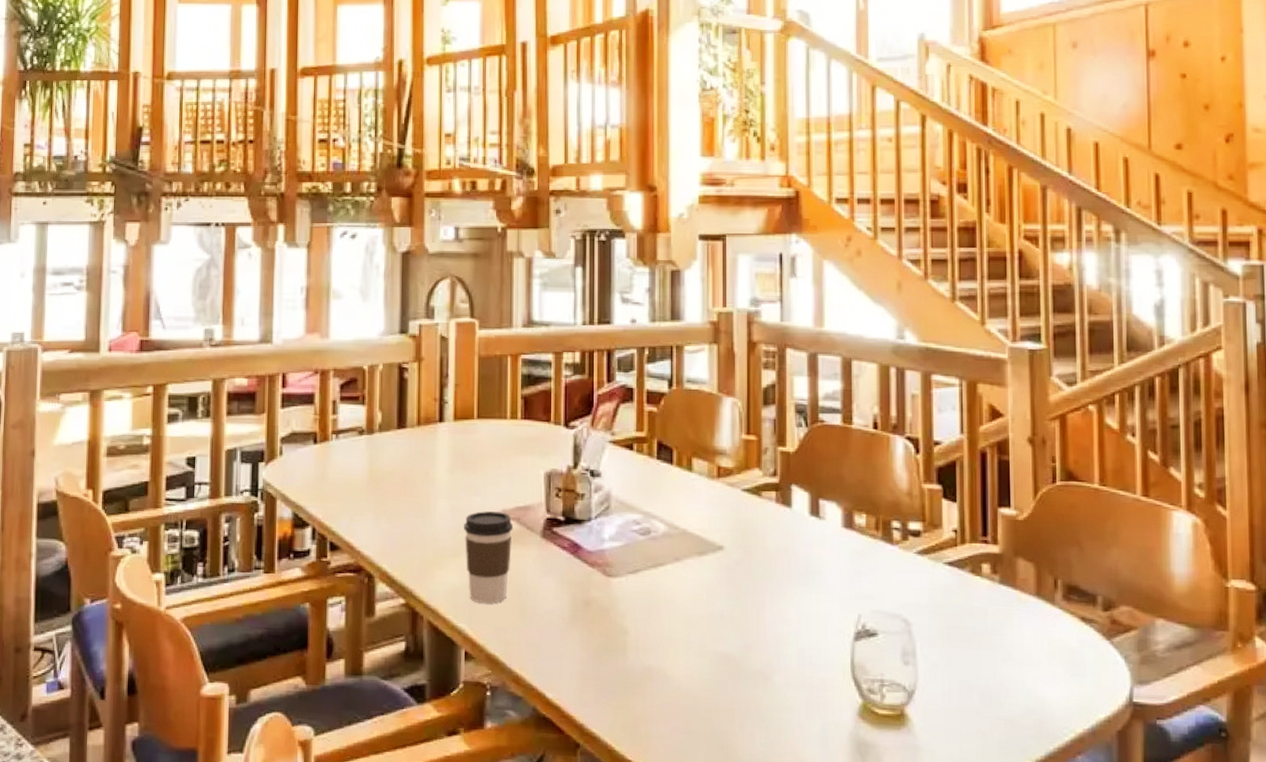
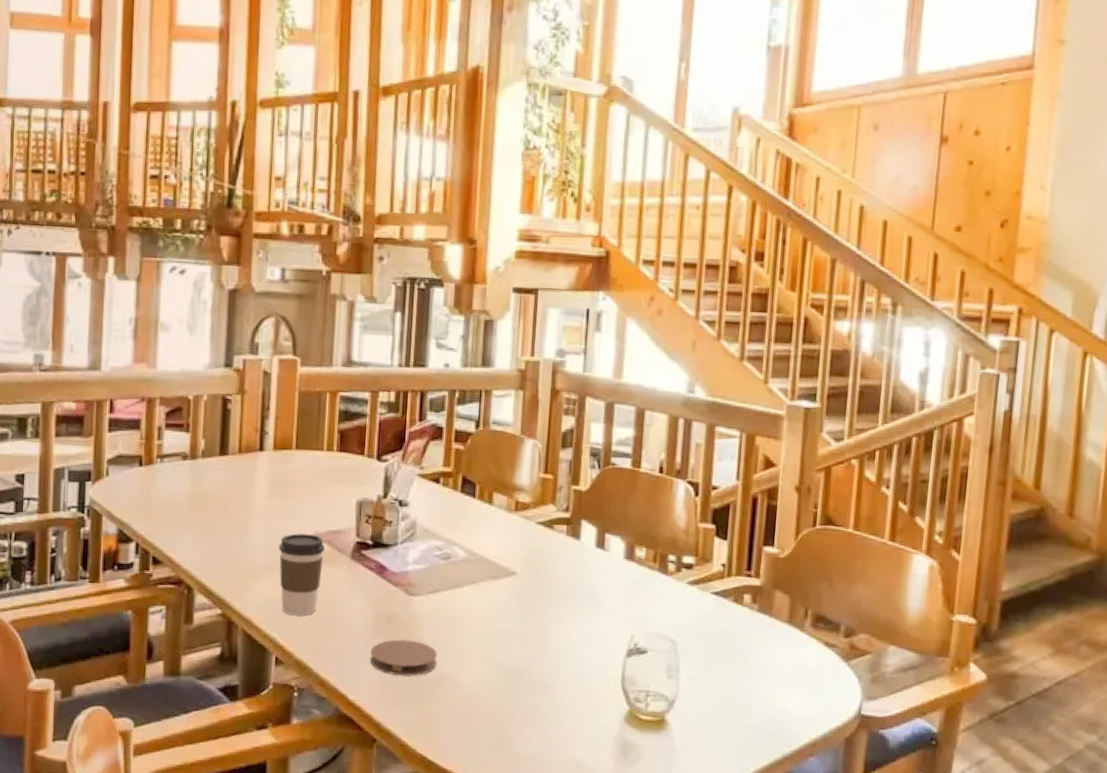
coaster: none [568,626,643,669] -> present [370,639,438,676]

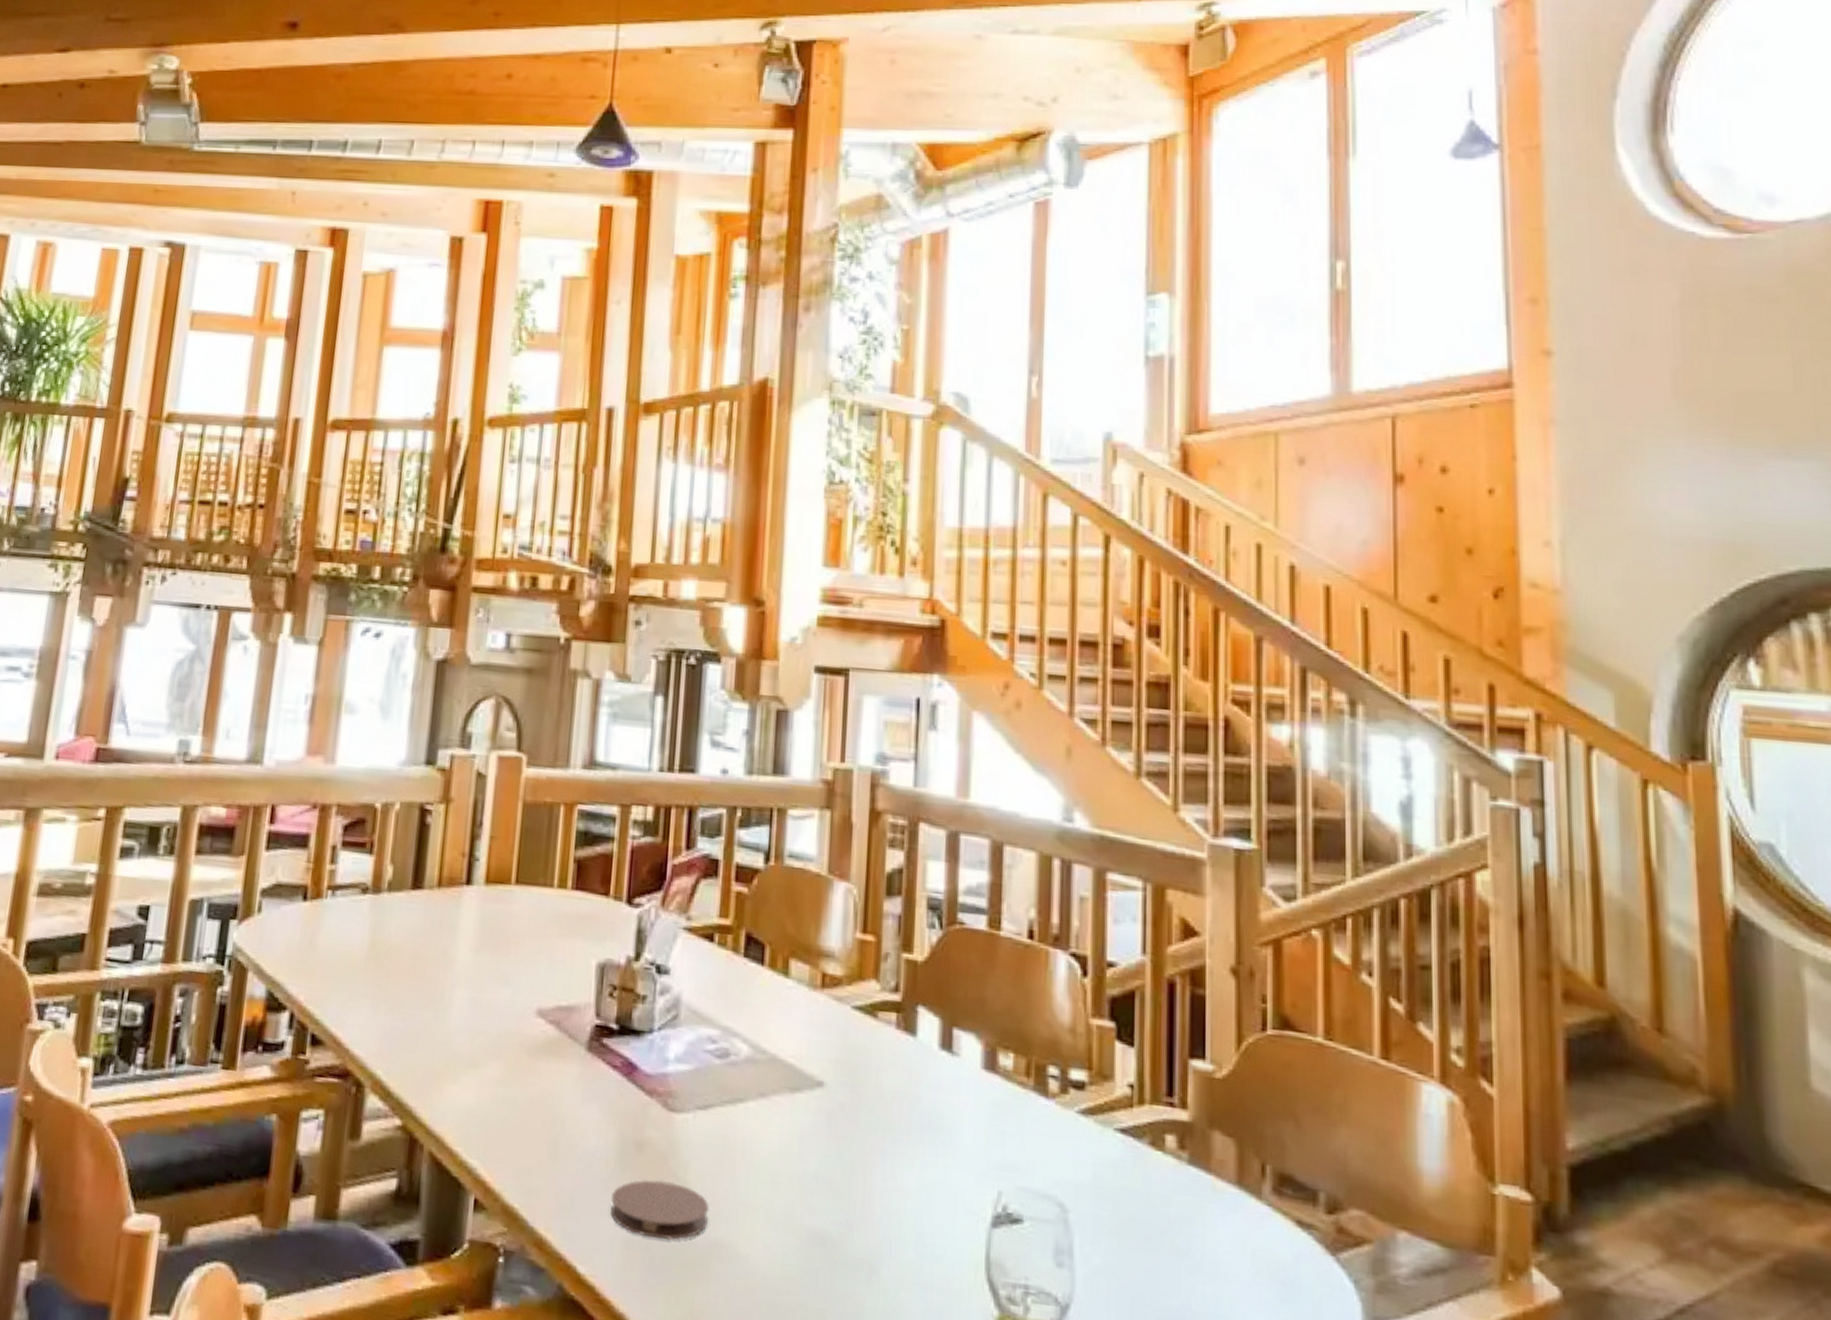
coffee cup: present [279,533,325,616] -> none [485,1008,551,1135]

